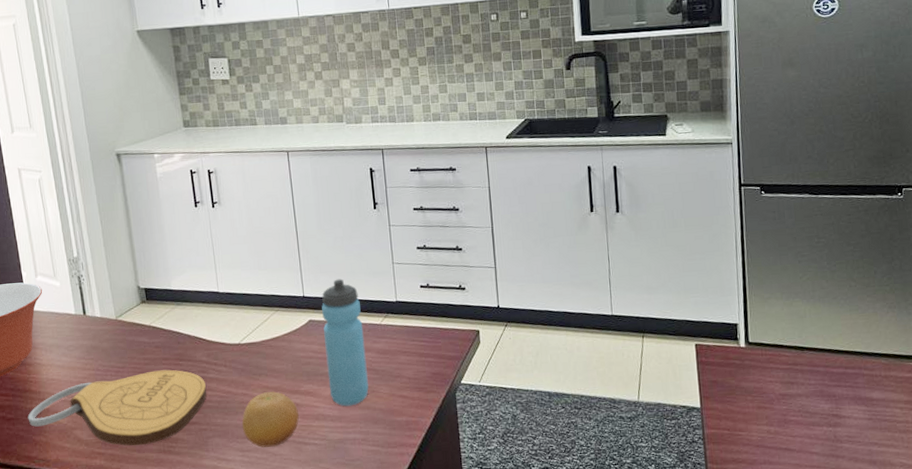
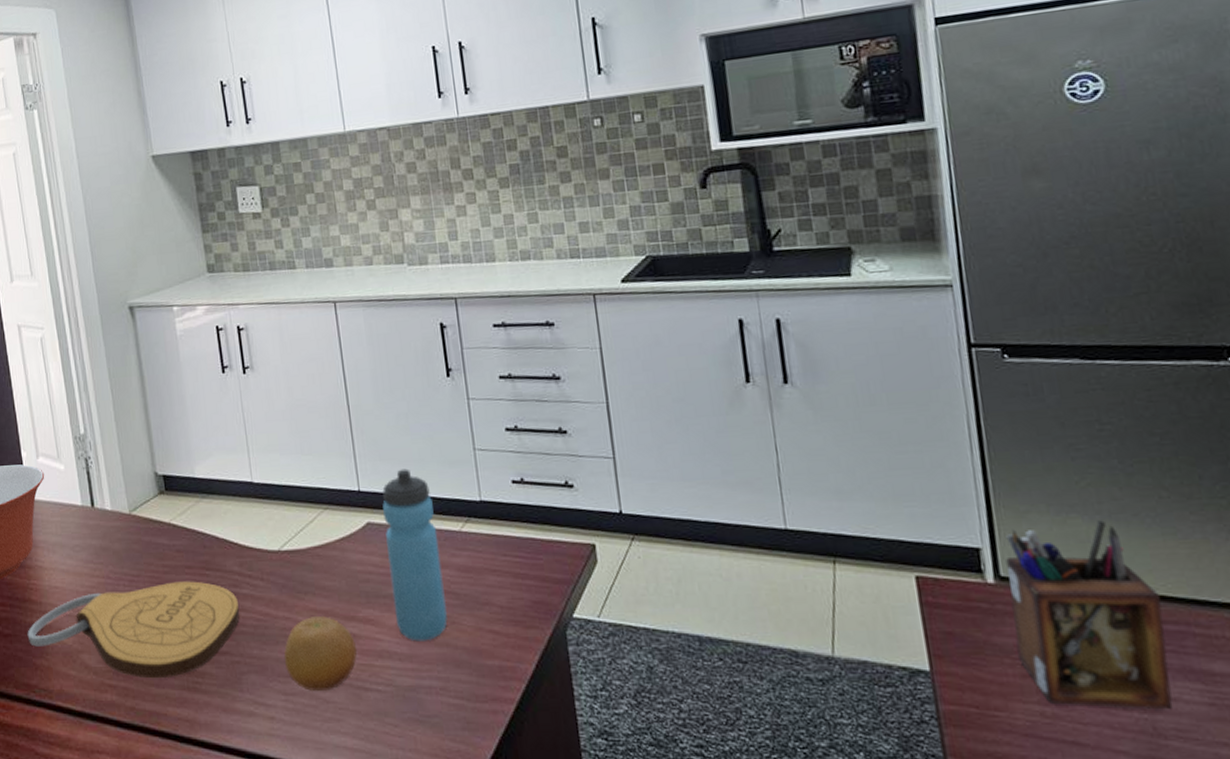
desk organizer: none [753,302,847,425] -> present [1006,520,1173,710]

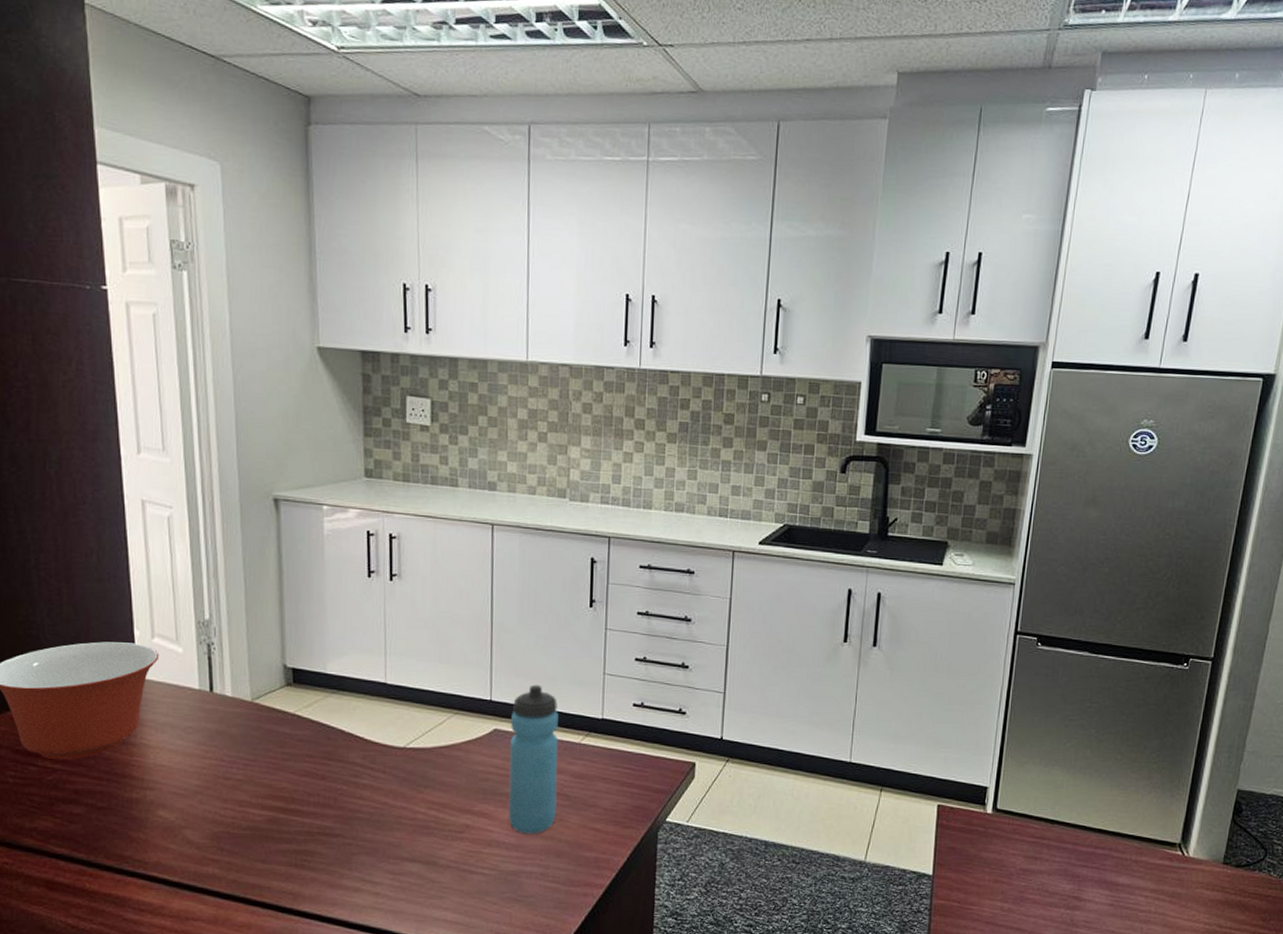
cutting board: present [27,581,240,679] -> none [124,768,357,856]
fruit: present [284,616,357,691] -> none [397,808,467,872]
desk organizer: present [1006,520,1173,710] -> none [995,773,1099,908]

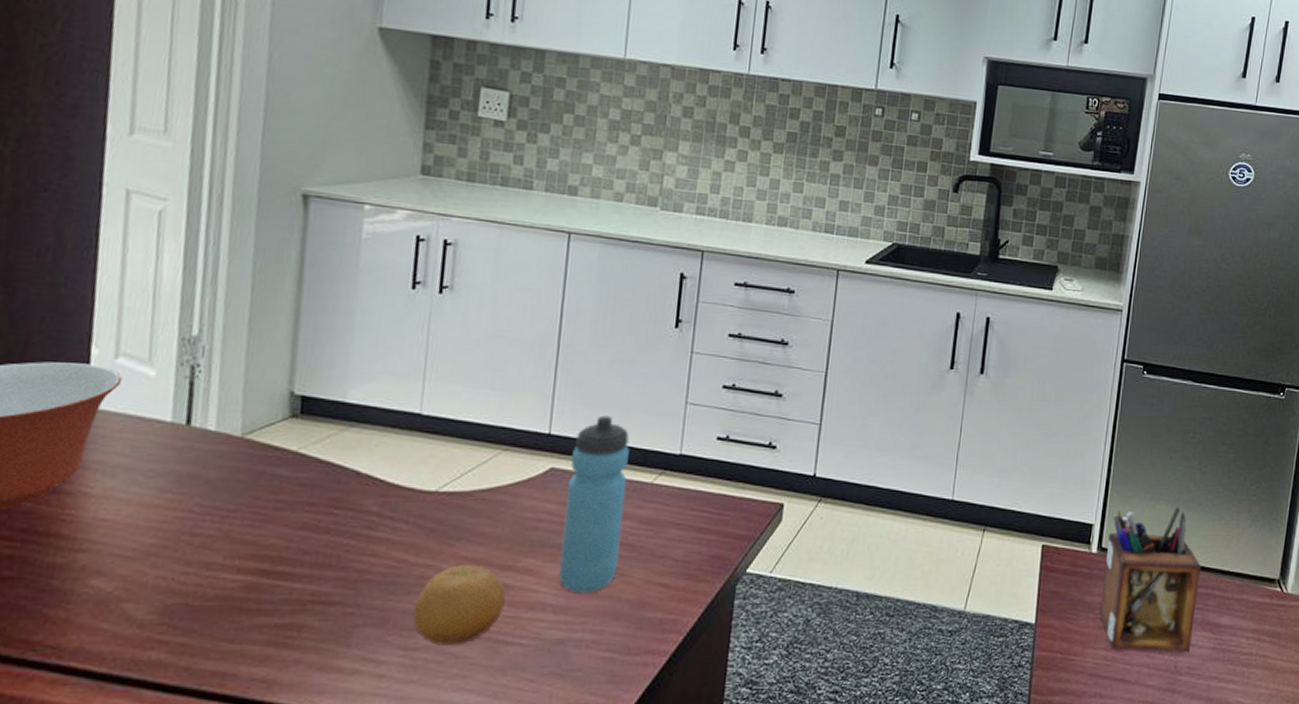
fruit: none [397,808,467,872] -> present [413,565,506,645]
desk organizer: none [995,773,1099,908] -> present [1099,507,1202,653]

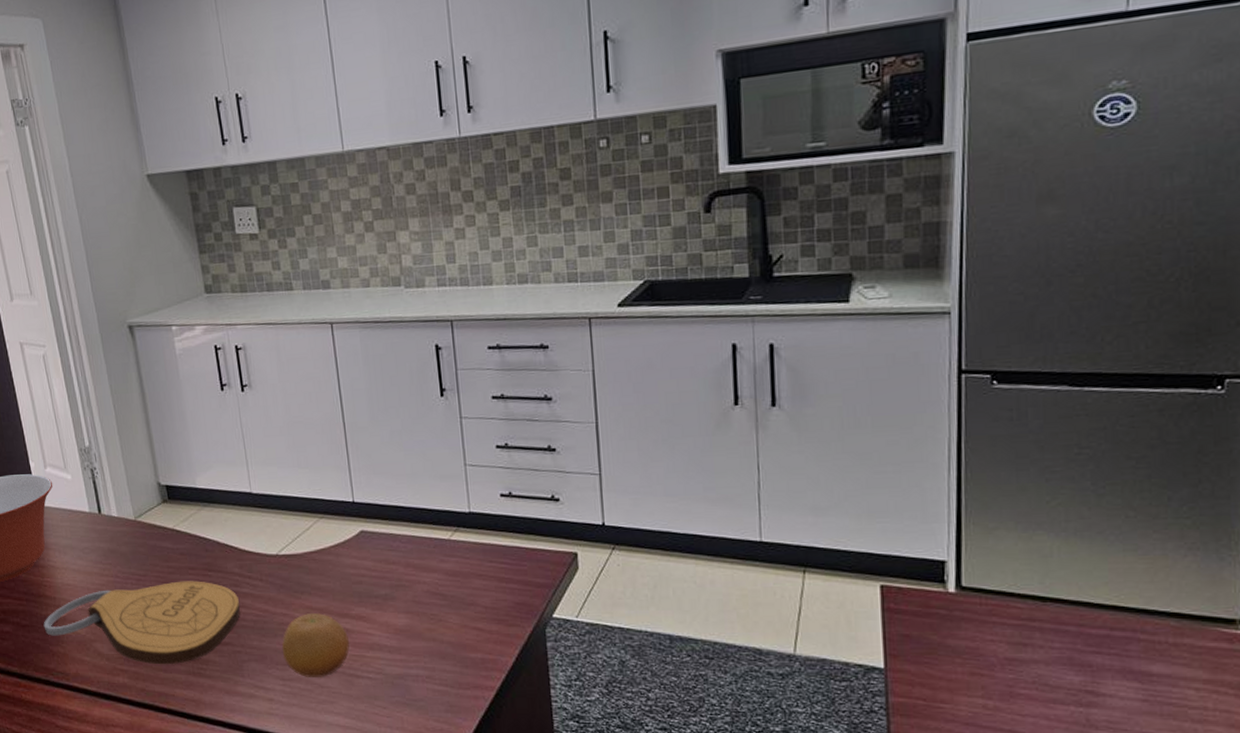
cutting board: none [41,520,369,633] -> present [43,581,240,665]
water bottle: present [559,415,629,593] -> none [376,482,435,636]
desk organizer: present [1099,507,1202,653] -> none [968,537,1113,705]

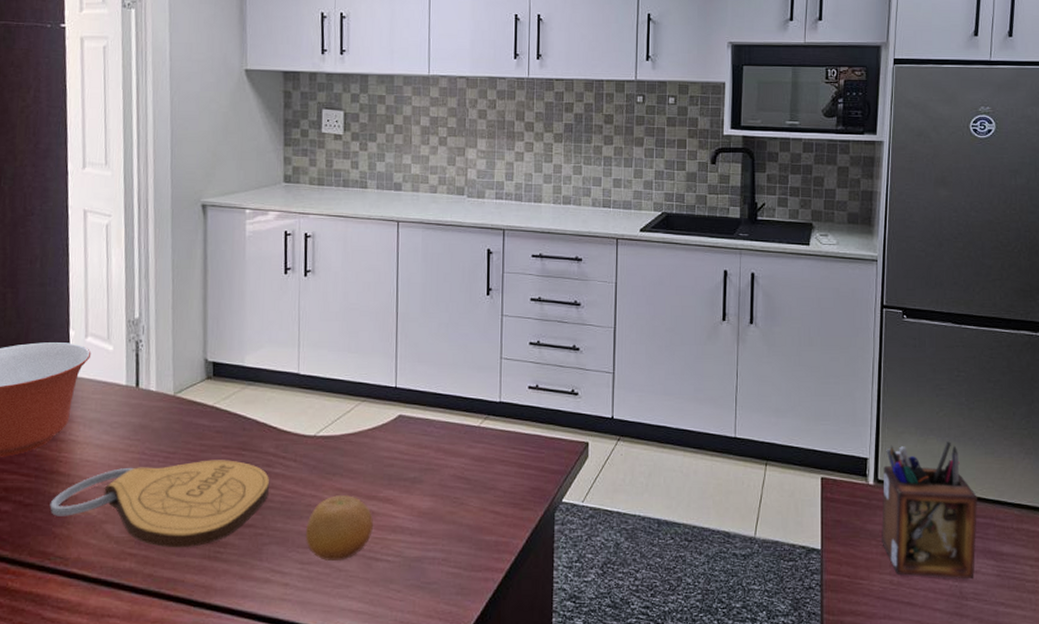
desk organizer: none [968,537,1113,705] -> present [882,441,978,580]

